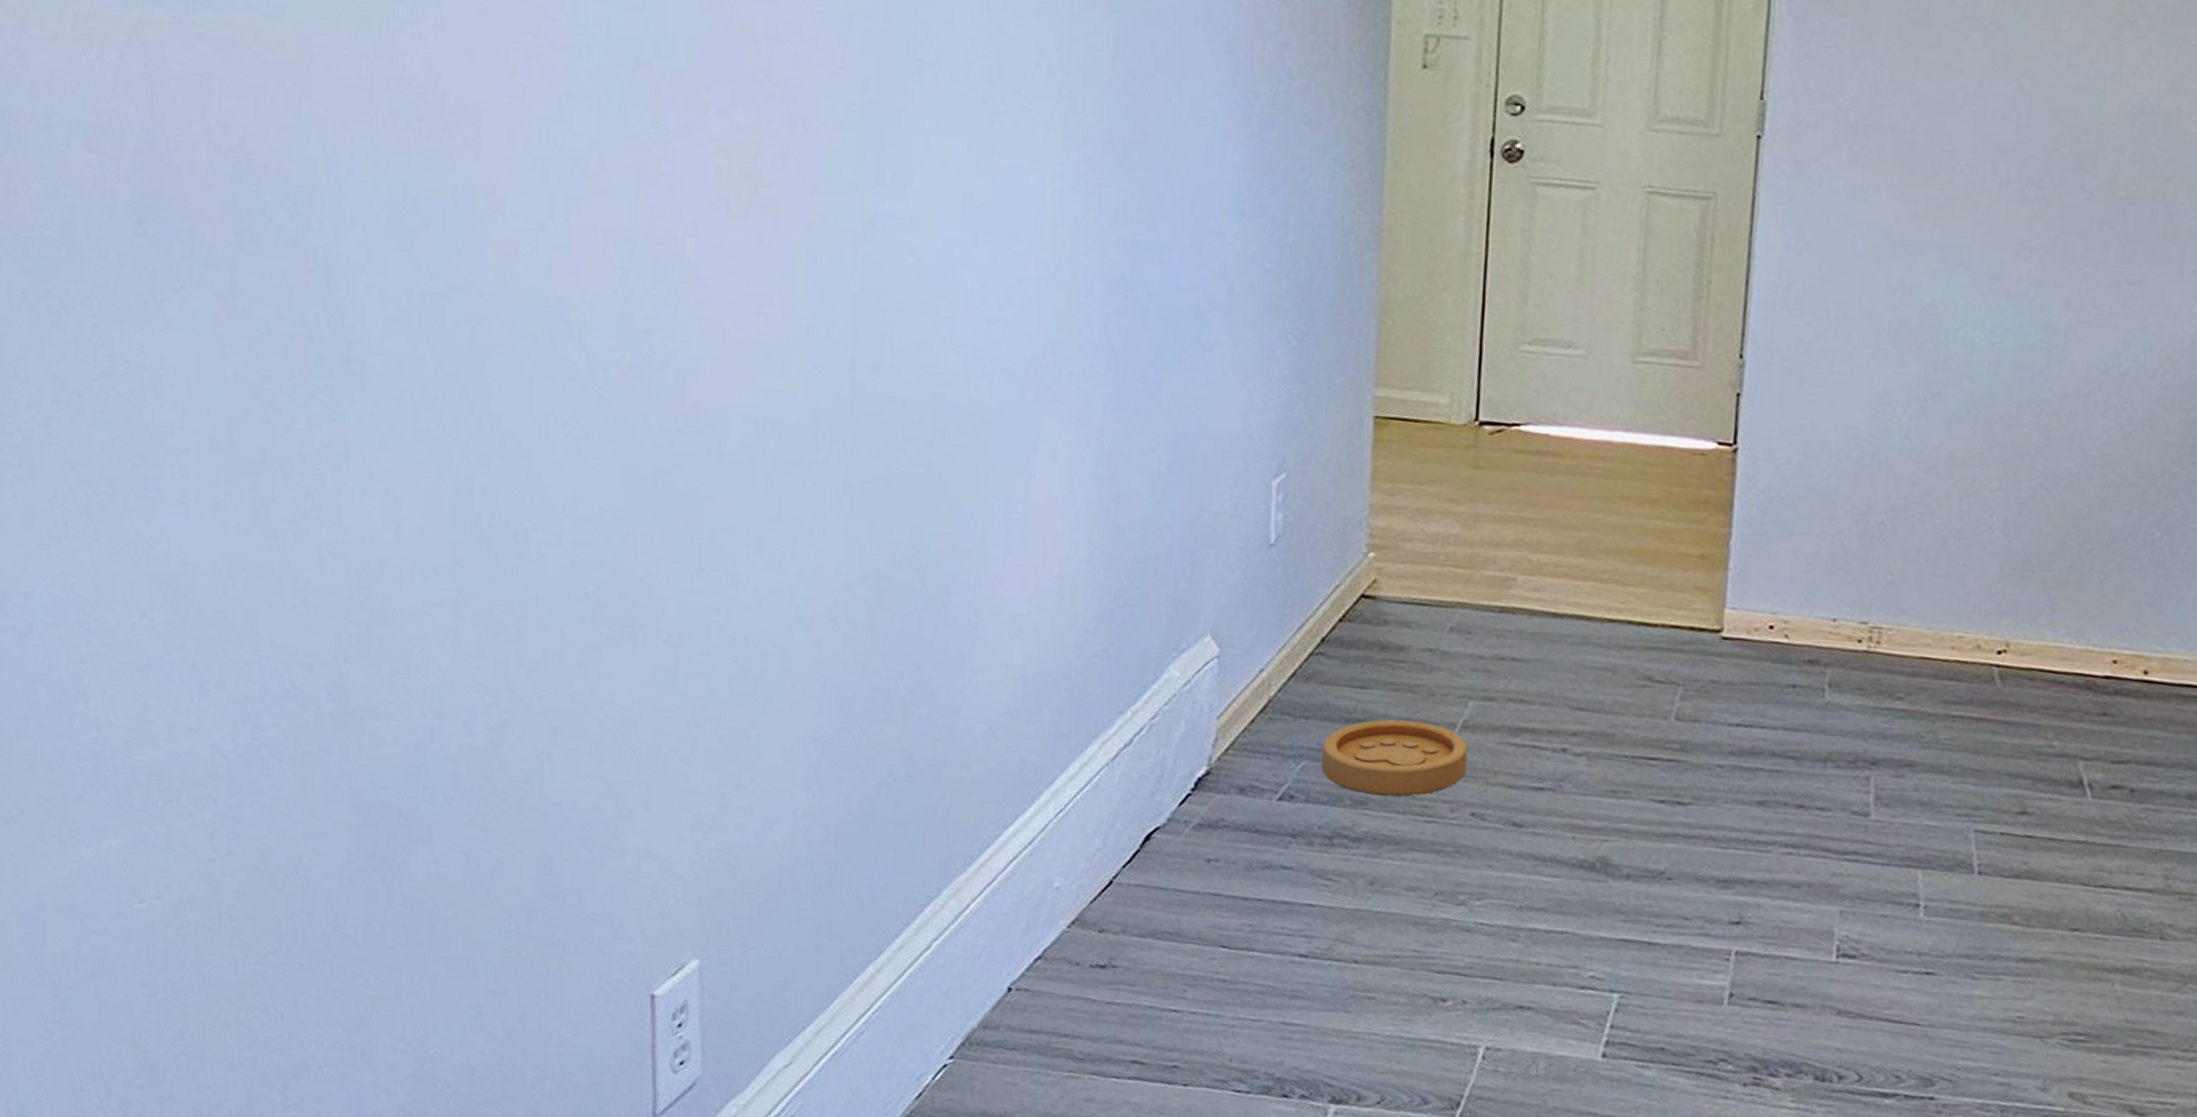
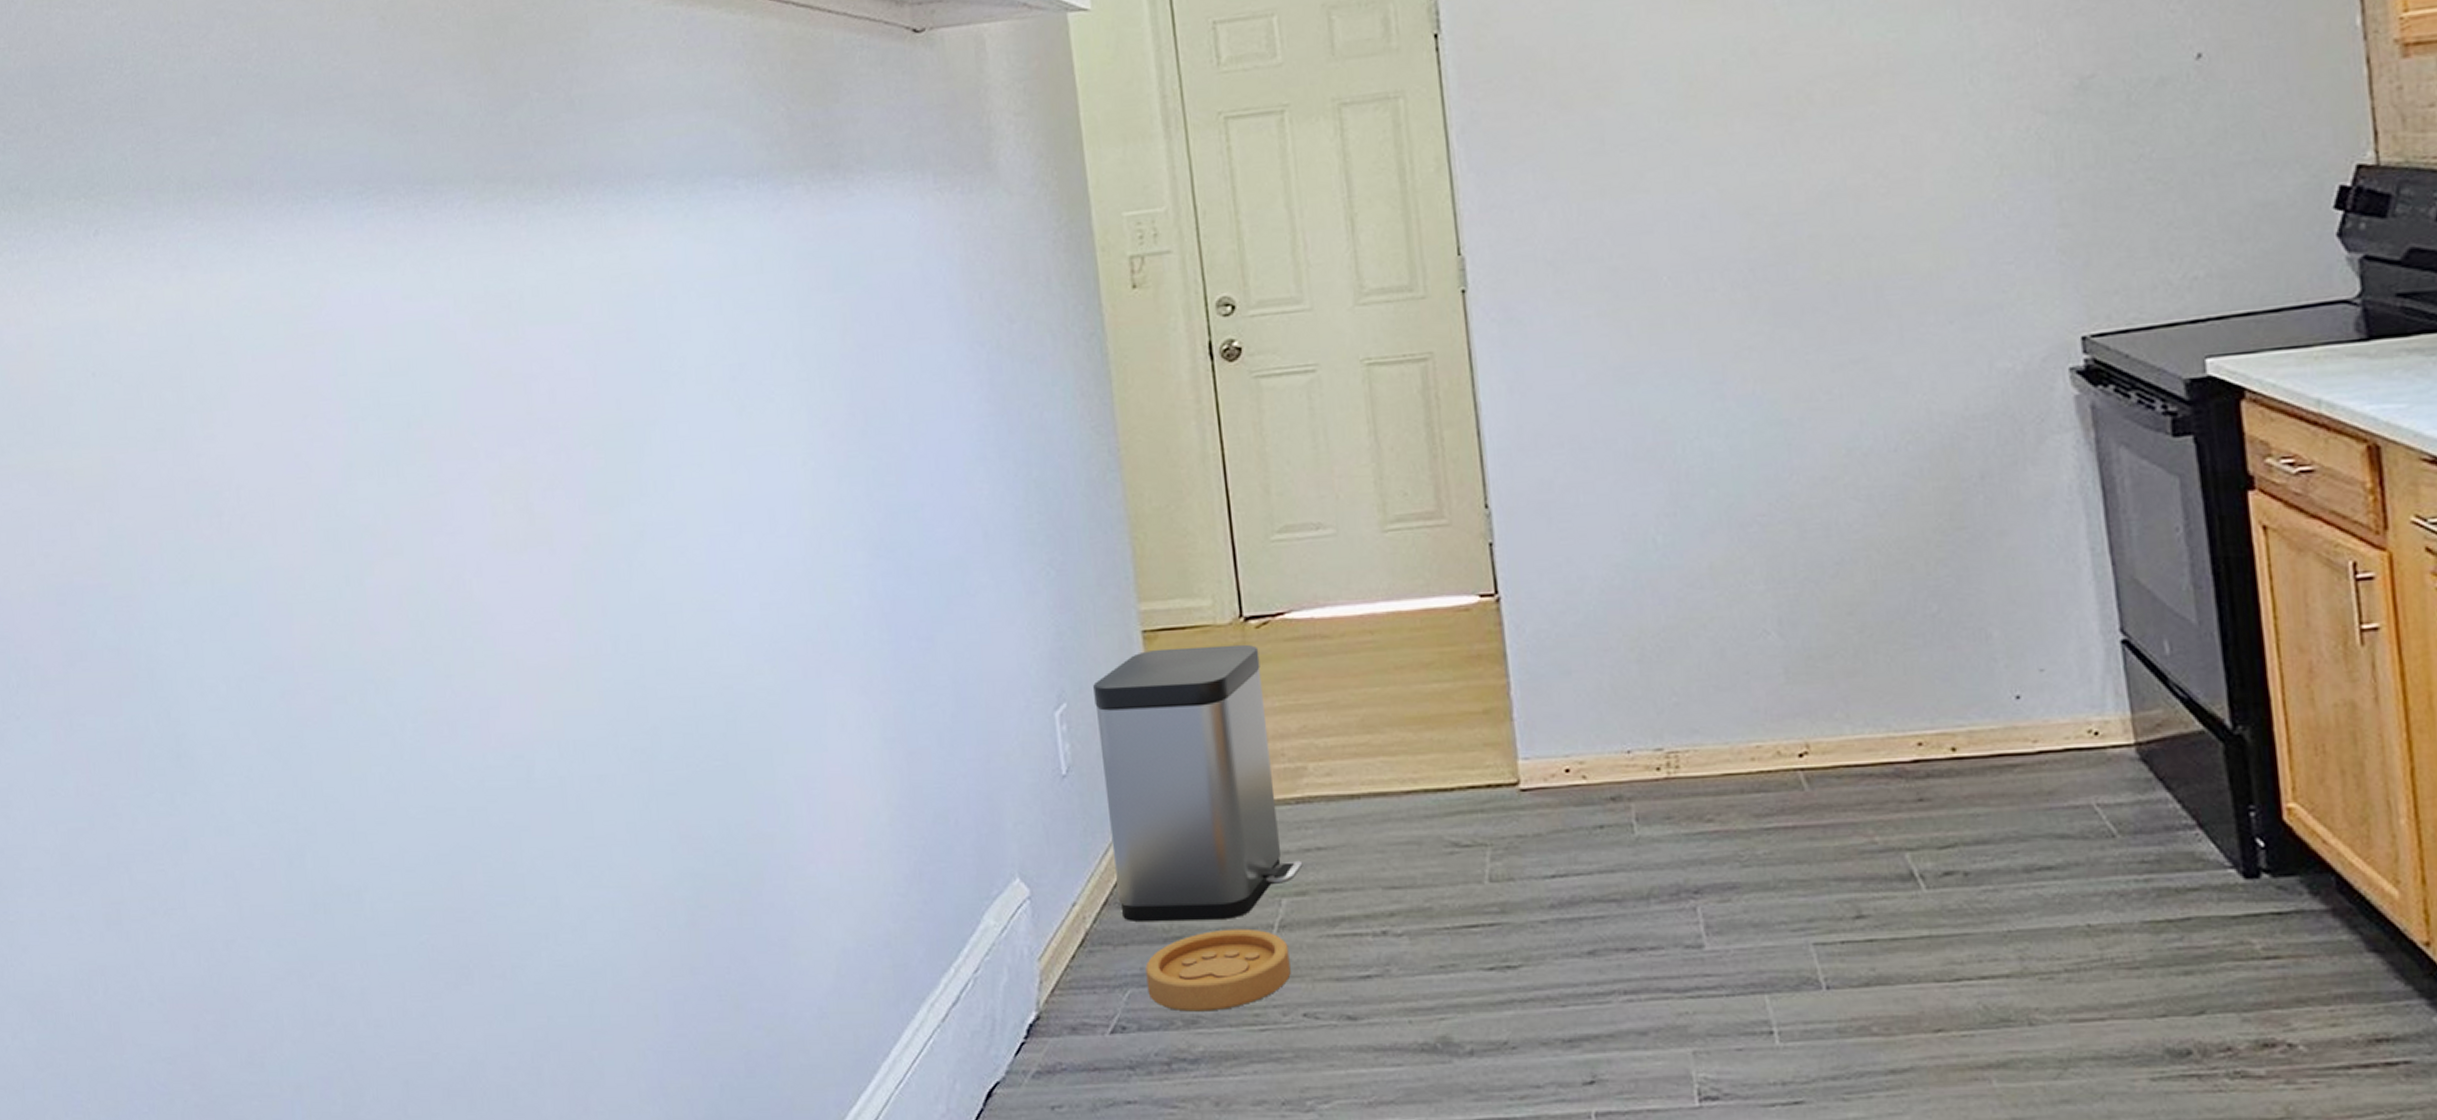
pedal bin: none [1307,436,1496,712] -> present [1093,644,1303,921]

